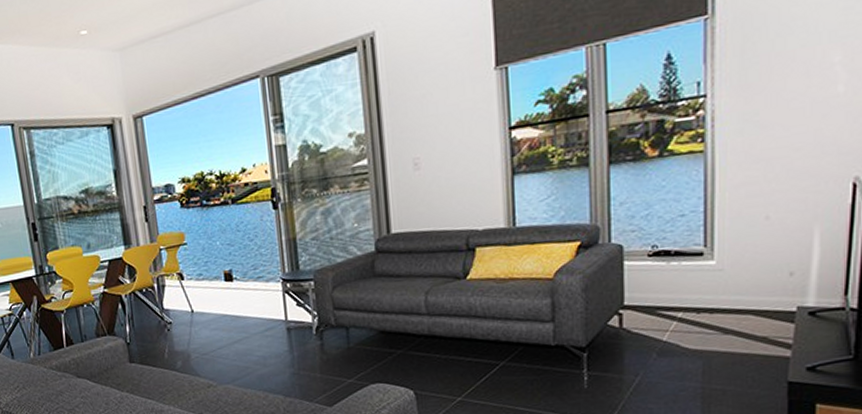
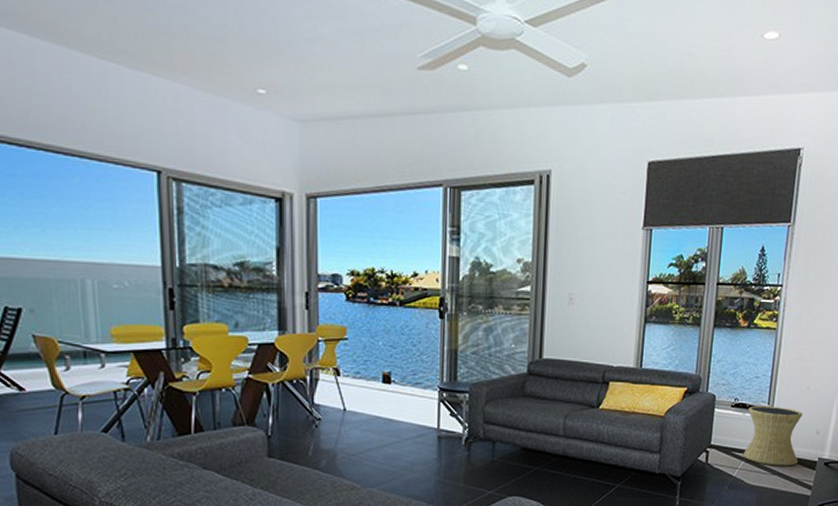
side table: none [674,247,764,323] -> present [742,405,802,466]

